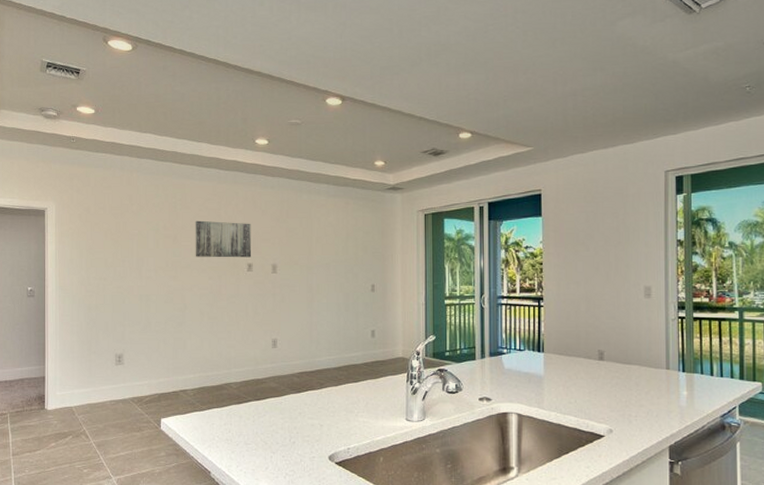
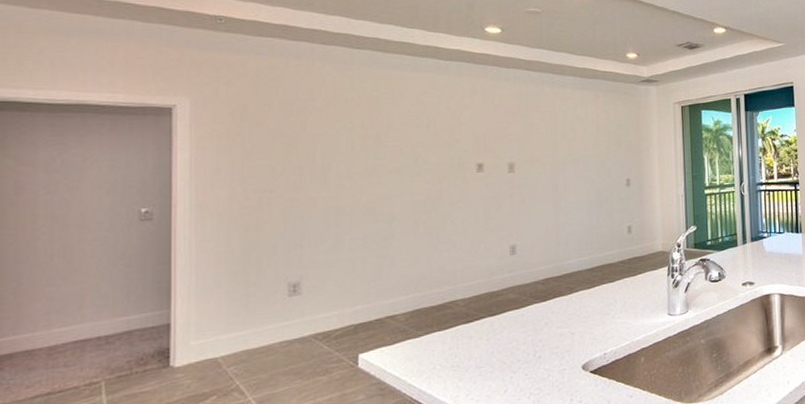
wall art: present [195,220,252,258] -> none [405,117,482,159]

